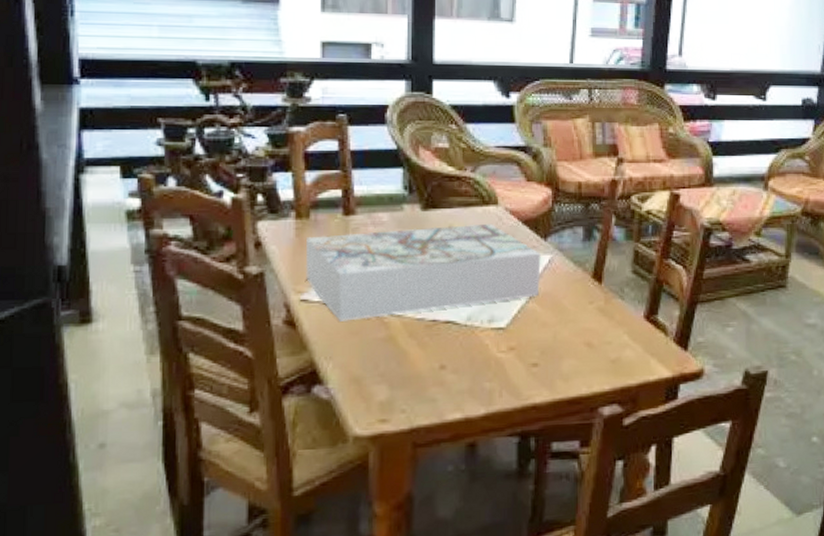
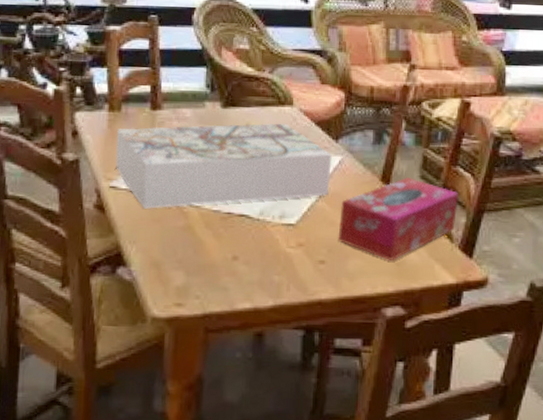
tissue box: none [550,272,671,358] -> present [338,176,458,260]

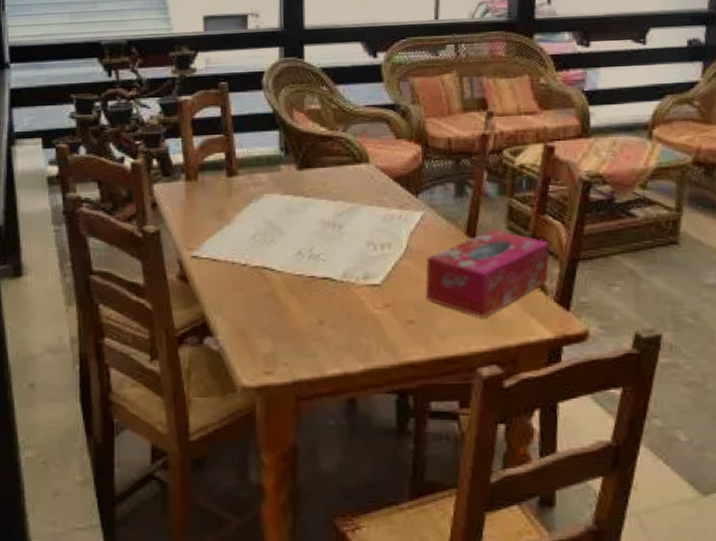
board game: present [115,123,333,209] -> none [195,181,414,277]

